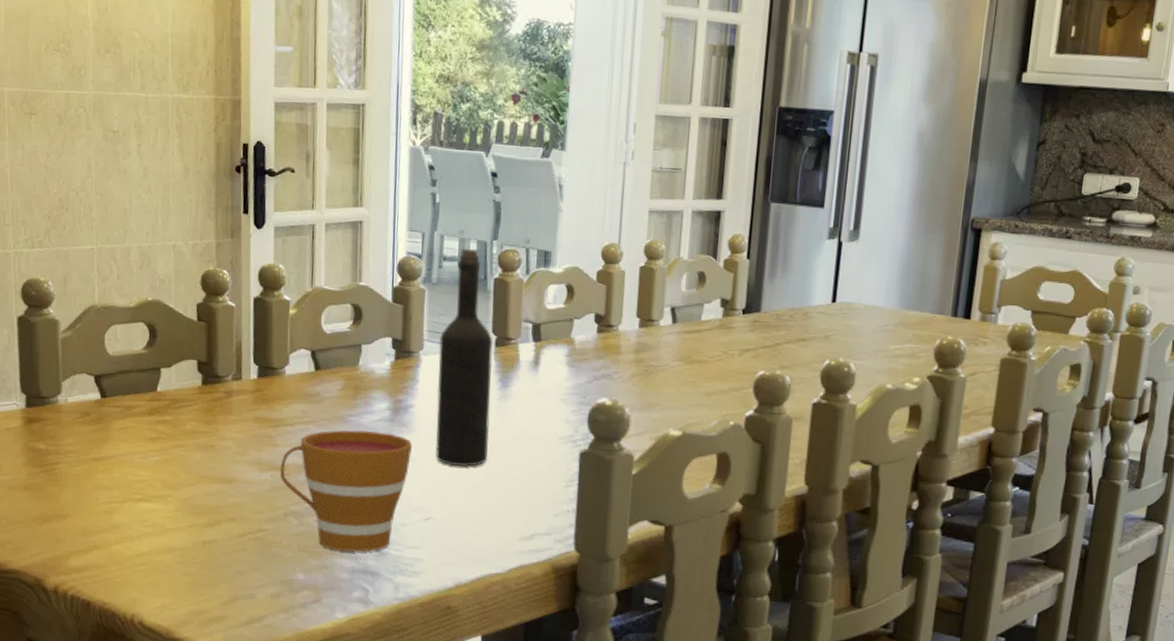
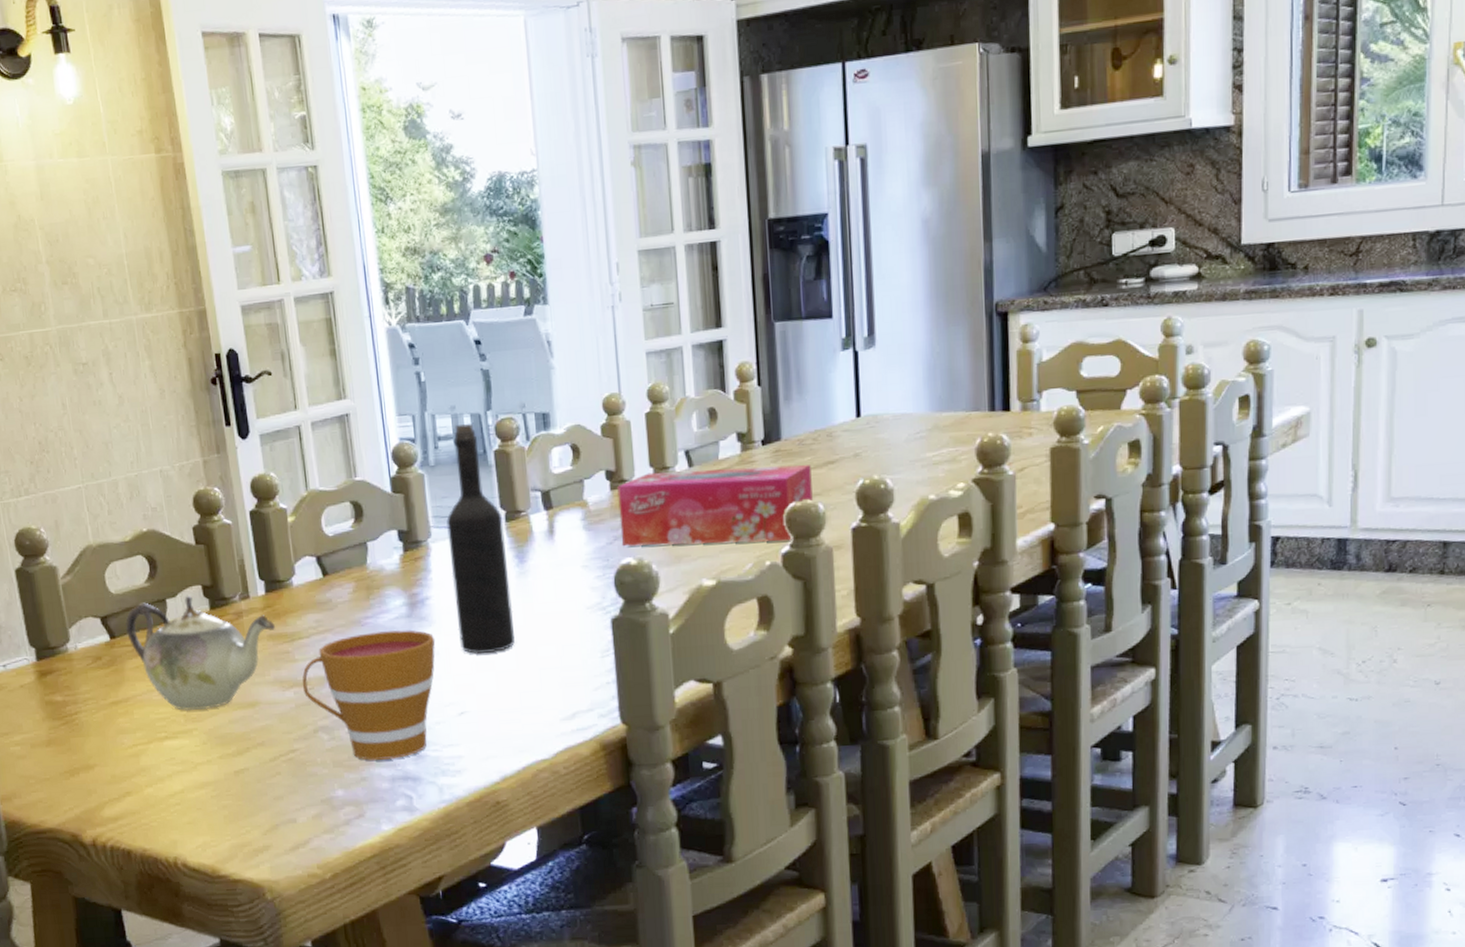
teapot: none [117,367,263,479] -> present [125,595,276,711]
tissue box: none [600,322,784,406] -> present [617,464,813,547]

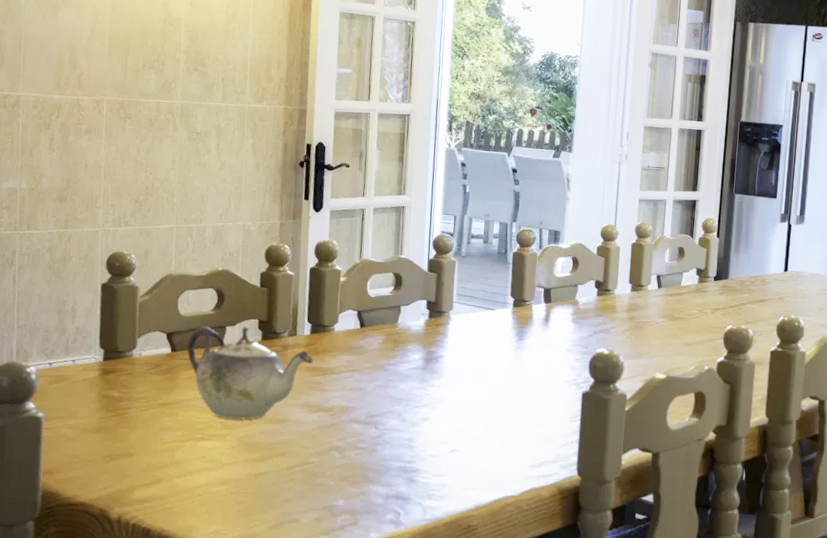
cup: present [302,630,436,760] -> none [326,377,442,480]
wine bottle: present [446,423,516,654] -> none [461,228,511,406]
tissue box: present [617,464,813,547] -> none [599,287,747,354]

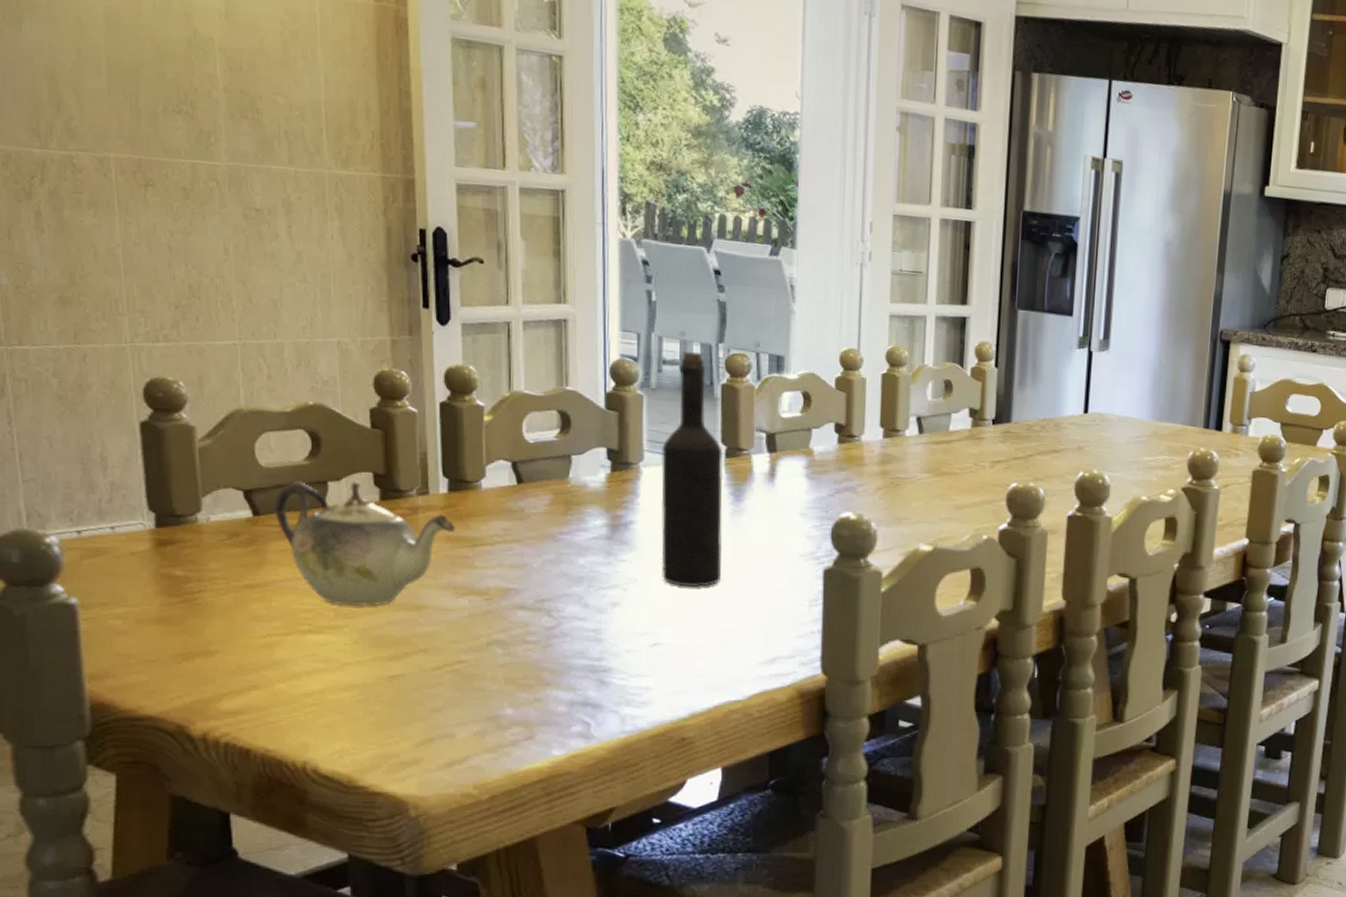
wine bottle: none [461,228,511,406] -> present [661,351,724,587]

